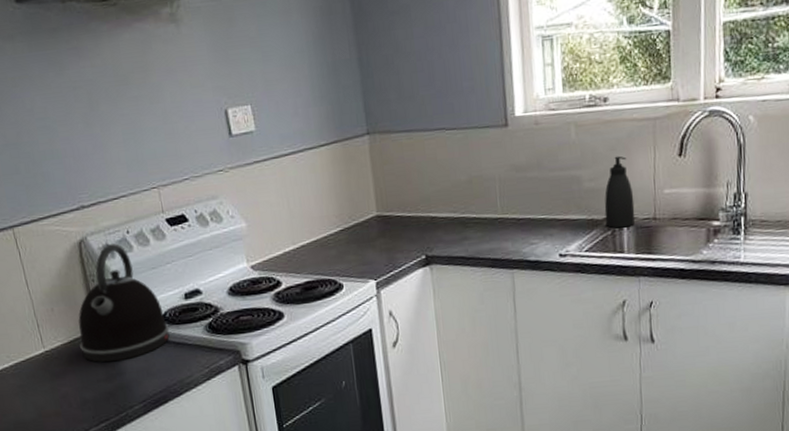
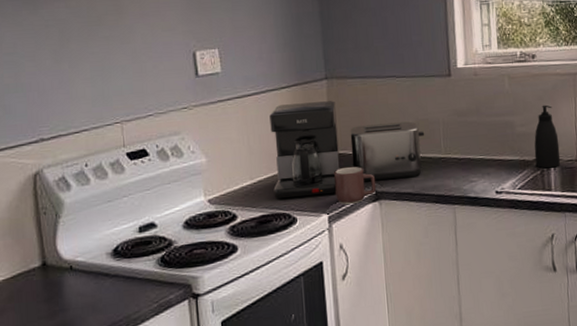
kettle: present [78,243,170,363] -> none [23,176,121,298]
coffee maker: none [309,158,388,265] -> present [269,101,341,199]
mug: none [379,229,427,271] -> present [333,166,377,205]
toaster: none [396,179,479,245] -> present [350,121,425,181]

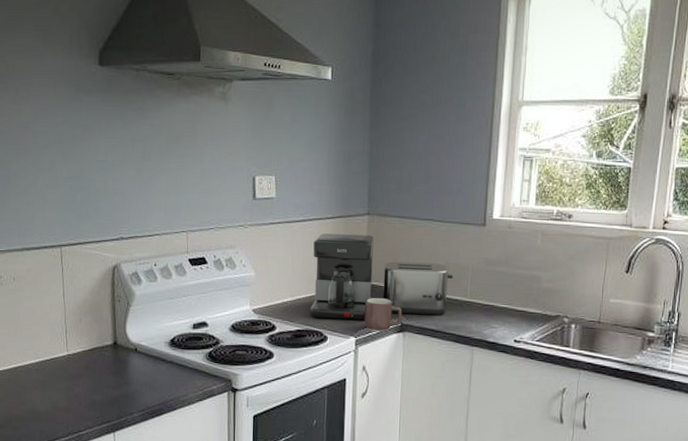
soap dispenser: present [534,105,560,169] -> none [557,264,584,326]

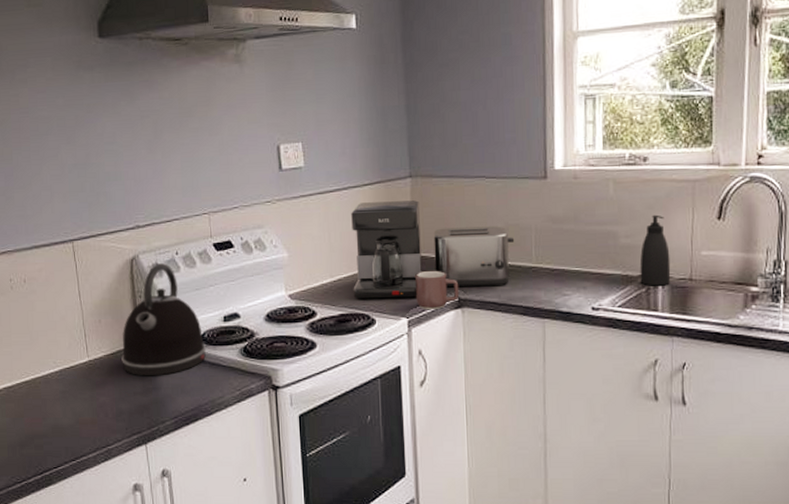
kettle: none [98,273,176,373] -> present [121,263,207,376]
soap dispenser: none [557,264,584,326] -> present [639,214,671,286]

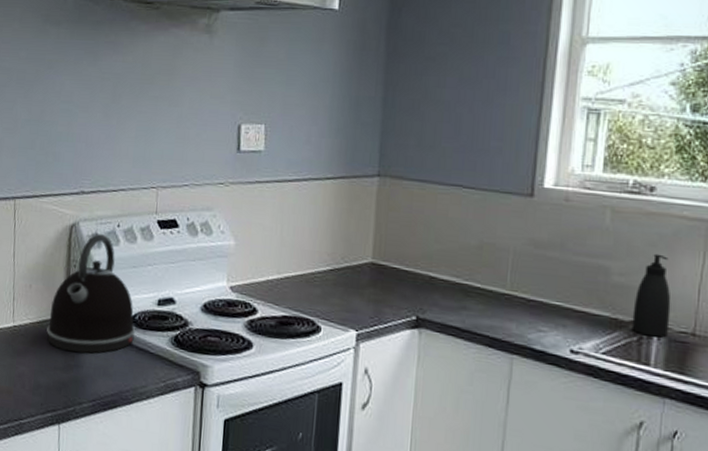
coffee maker: present [351,200,423,299] -> none [300,197,385,310]
mug: present [414,270,460,310] -> none [369,281,419,327]
toaster: present [433,226,515,287] -> none [394,236,489,311]

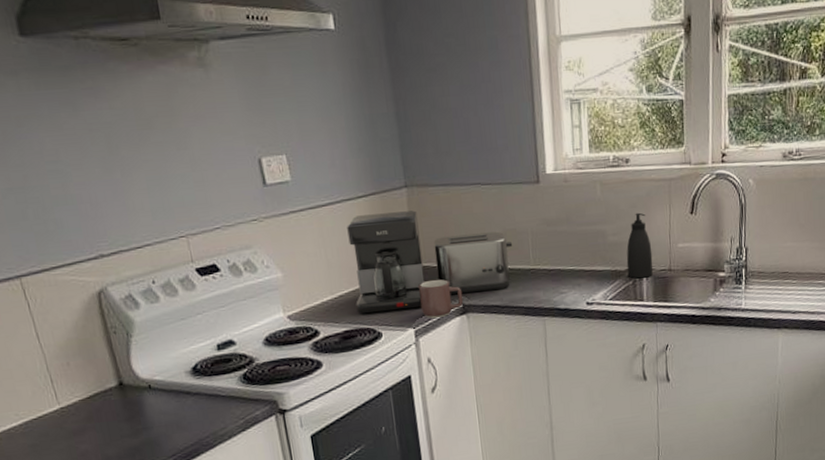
kettle: present [47,234,136,354] -> none [98,294,201,418]
coffee maker: none [300,197,385,310] -> present [347,210,426,314]
mug: none [369,281,419,327] -> present [418,279,464,319]
toaster: none [394,236,489,311] -> present [433,231,513,294]

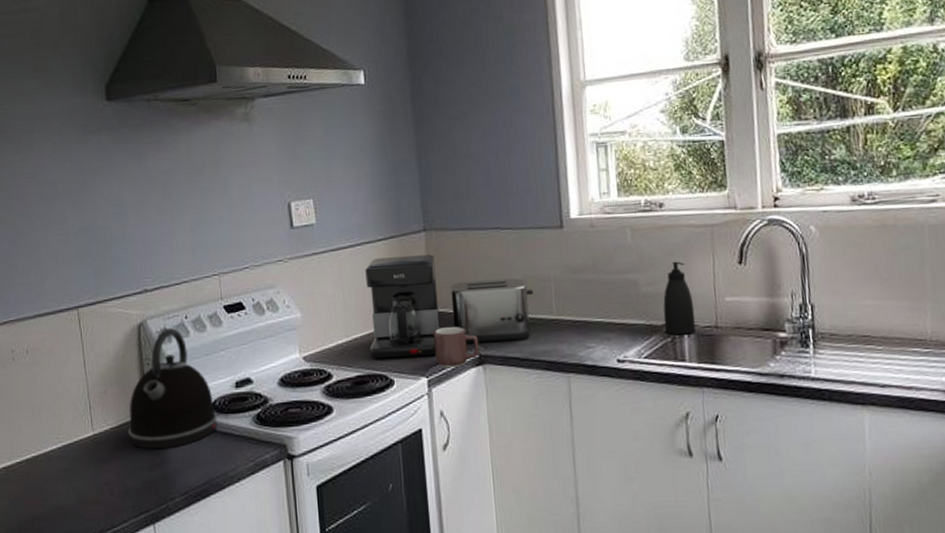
kettle: none [98,294,201,418] -> present [128,328,218,450]

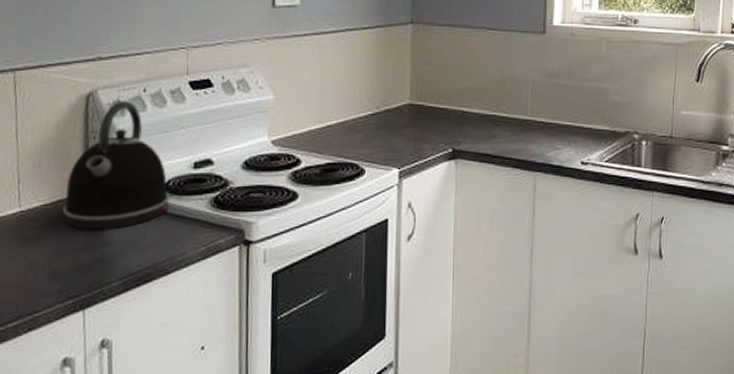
coffee maker: present [365,254,442,359] -> none [343,46,419,148]
mug: present [432,326,480,369] -> none [409,119,454,161]
toaster: present [450,278,534,343] -> none [430,77,512,138]
soap dispenser: present [663,261,696,335] -> none [626,74,654,143]

